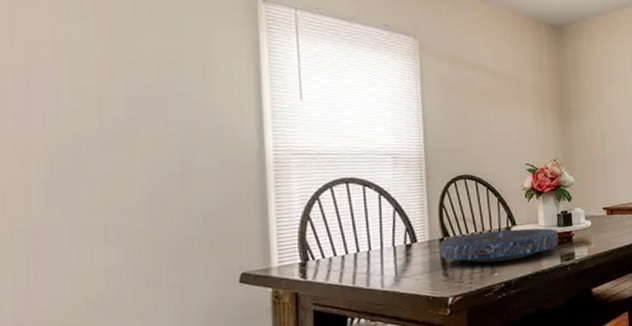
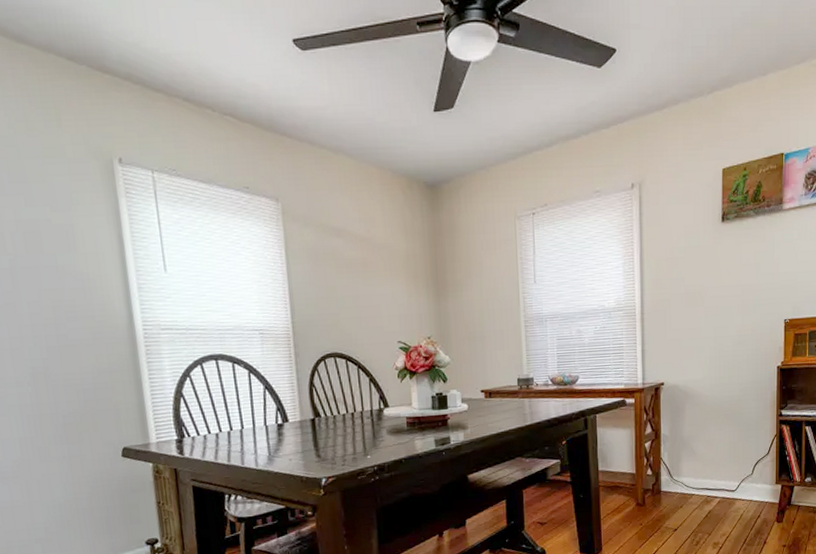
placemat: present [439,228,559,263] -> none [311,410,434,445]

